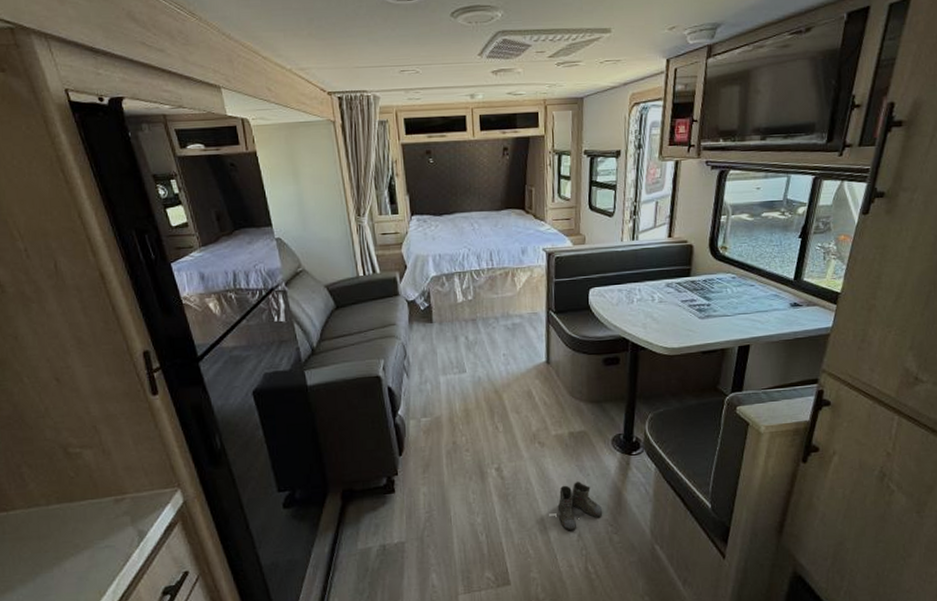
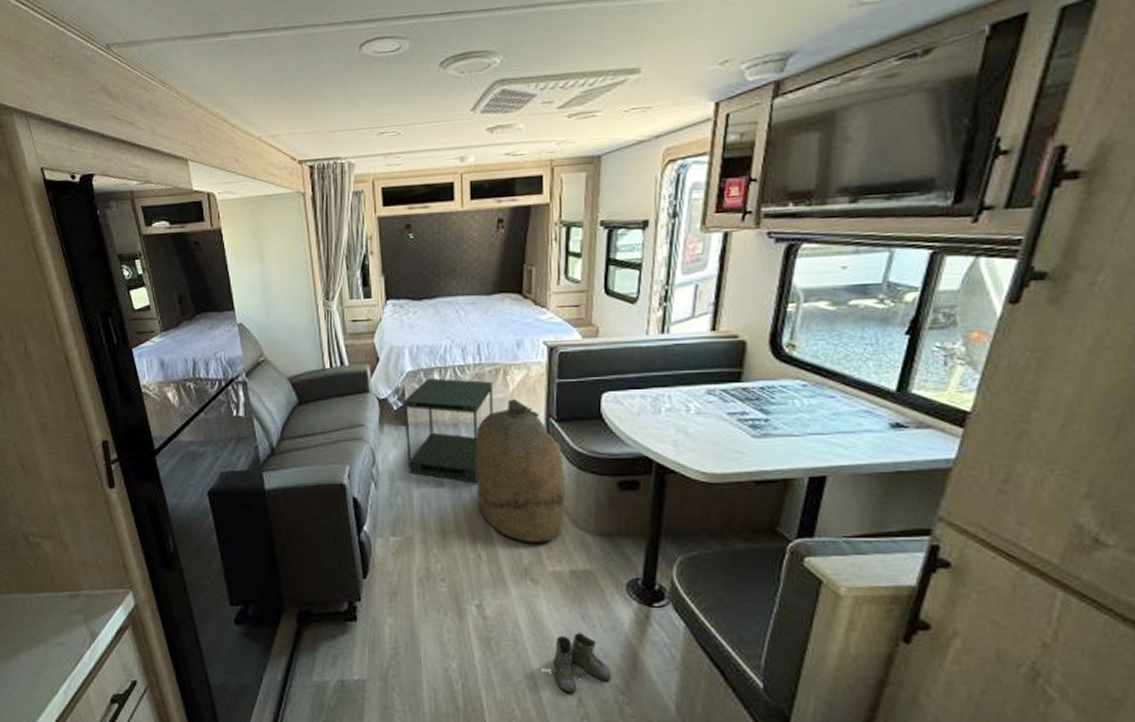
side table: none [429,281,505,367] -> present [404,378,494,482]
bag: none [490,296,564,413] -> present [475,399,565,542]

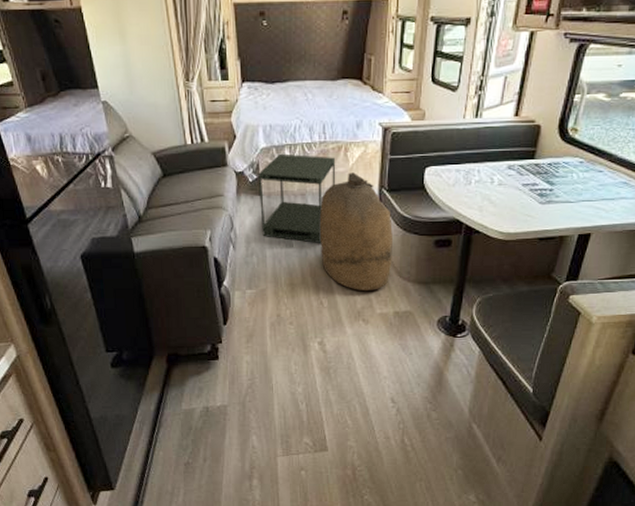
boots: present [551,633,612,694] -> none [377,360,423,406]

